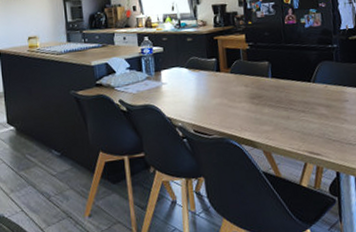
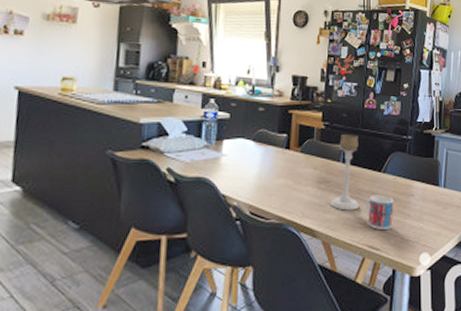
candle holder: none [265,50,295,122] -> present [329,134,360,211]
mug: none [299,103,330,136] -> present [365,194,394,230]

